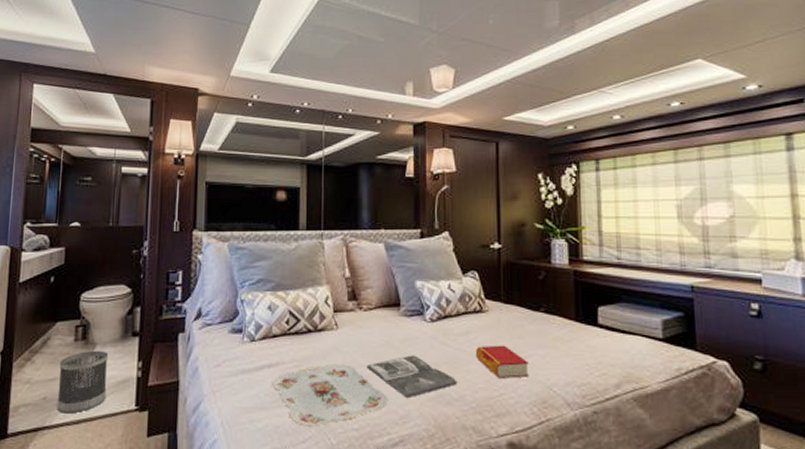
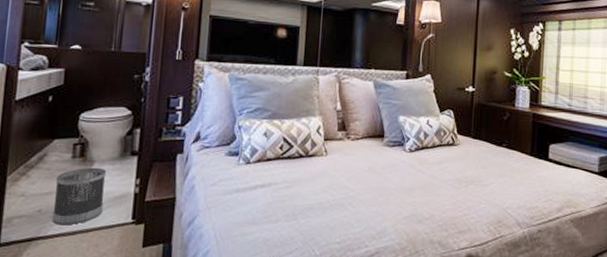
serving tray: present [271,364,387,427] -> none [263,186,367,240]
magazine: present [367,355,458,399] -> none [351,180,429,217]
book: present [475,345,529,378] -> none [445,173,489,202]

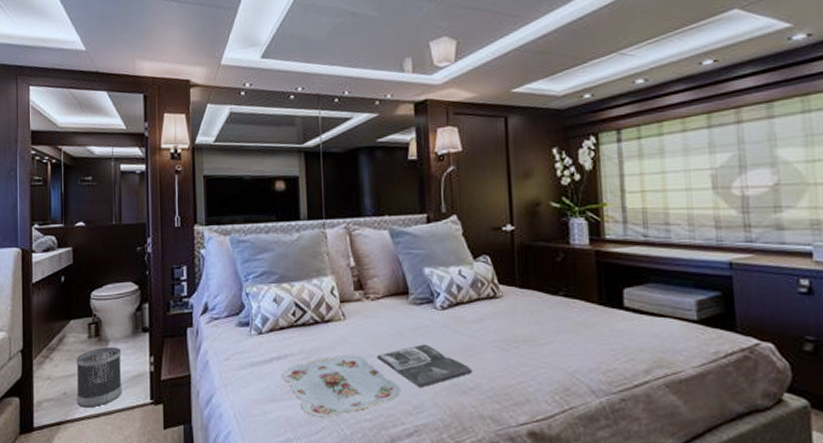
serving tray: none [263,186,367,240] -> present [281,355,400,418]
magazine: none [351,180,429,217] -> present [377,344,473,388]

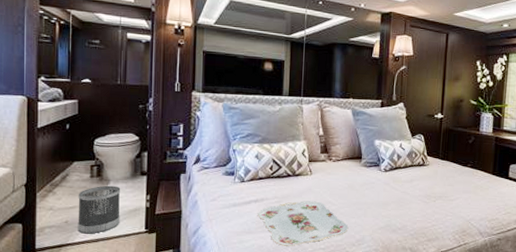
magazine: present [377,344,473,388] -> none [333,196,402,227]

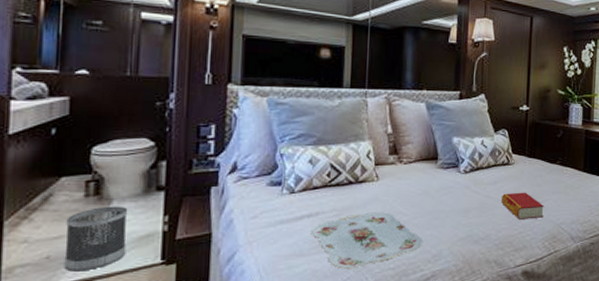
book: none [416,190,455,214] -> present [500,192,544,219]

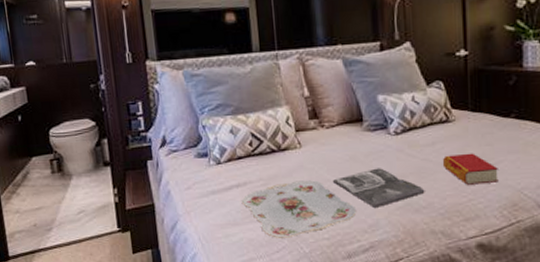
wastebasket: present [64,206,128,272] -> none [42,180,90,237]
magazine: none [405,202,485,240] -> present [333,168,425,209]

